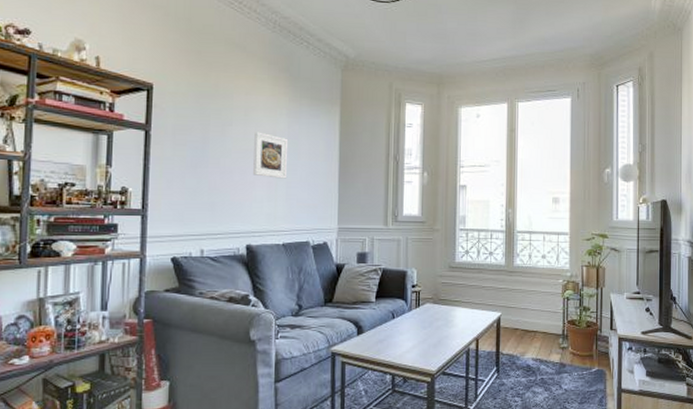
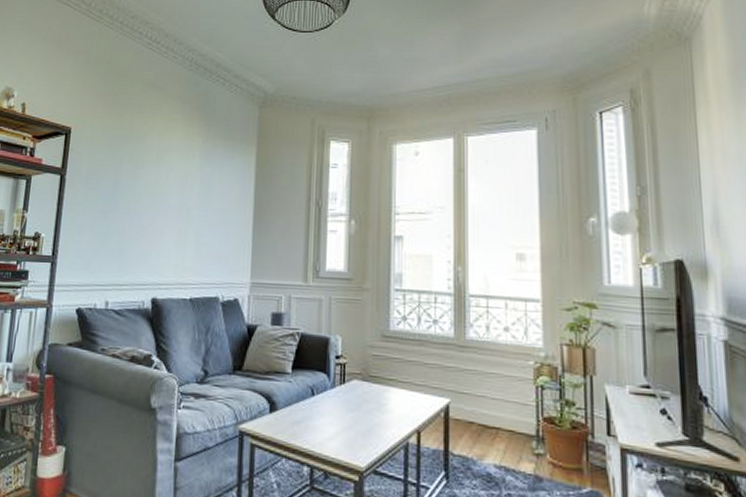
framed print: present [253,131,287,179] -> none [162,175,199,226]

